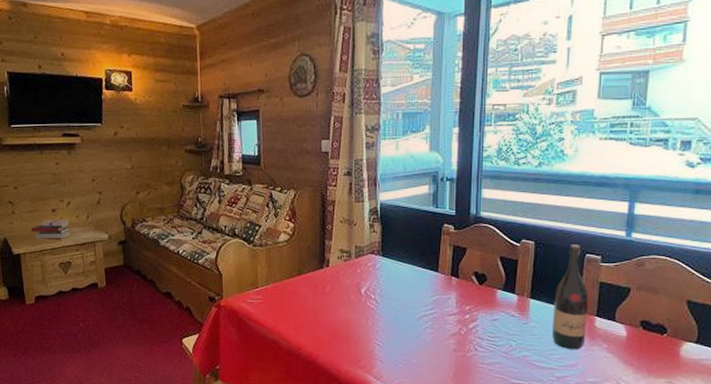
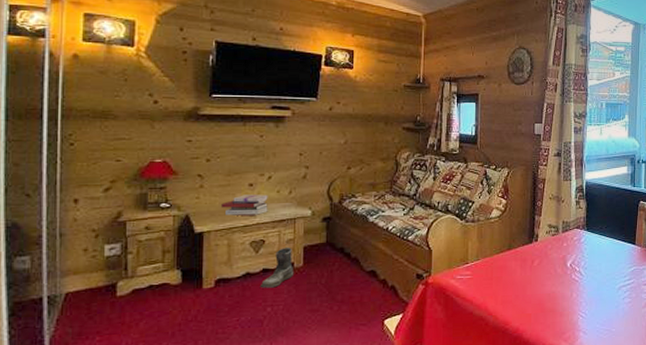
boot: none [71,269,99,305] -> present [259,248,294,288]

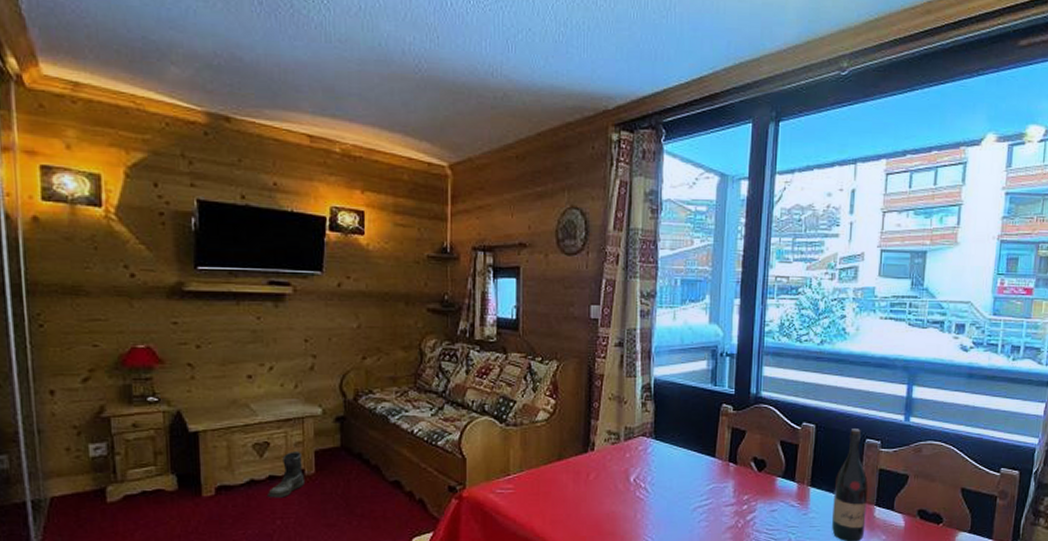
books: present [221,194,268,217] -> none [217,388,271,414]

